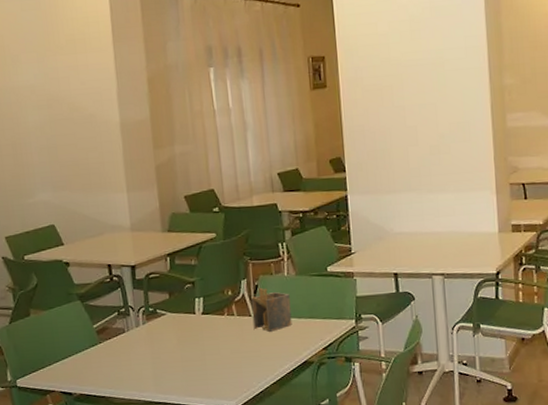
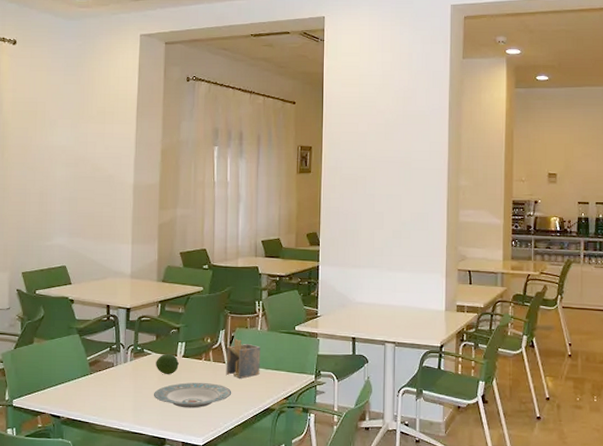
fruit: none [172,311,199,335] -> present [156,353,179,374]
plate: none [174,340,263,371] -> present [154,382,232,409]

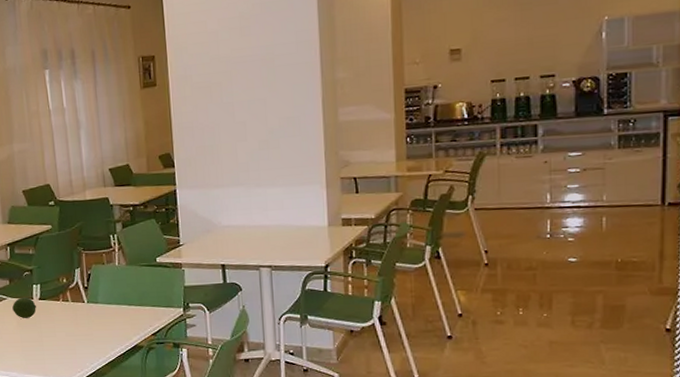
plate: present [154,382,232,409] -> none [14,324,95,351]
napkin holder: present [226,338,260,379] -> none [84,276,123,317]

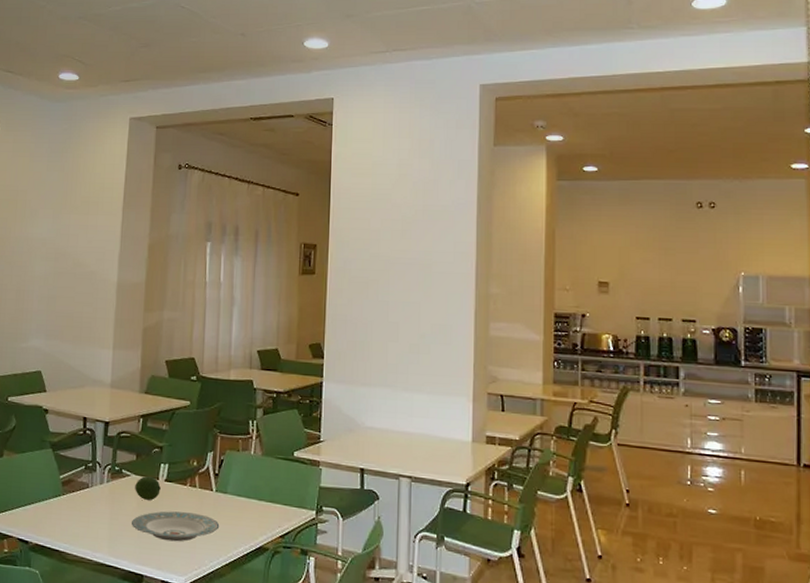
plate: none [14,324,95,351] -> present [132,511,220,542]

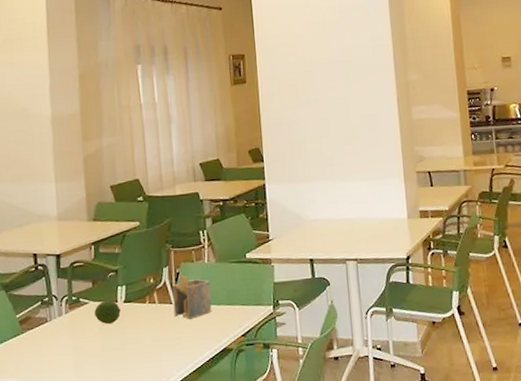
plate: present [132,511,220,542] -> none [96,328,183,360]
napkin holder: none [213,462,254,510] -> present [172,274,212,319]

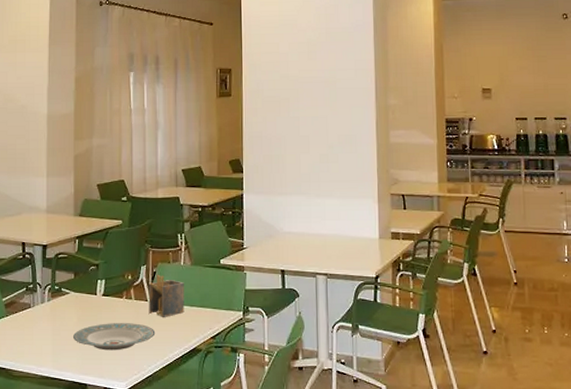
fruit: present [94,300,121,324] -> none [74,292,99,314]
plate: none [96,328,183,360] -> present [73,323,156,351]

